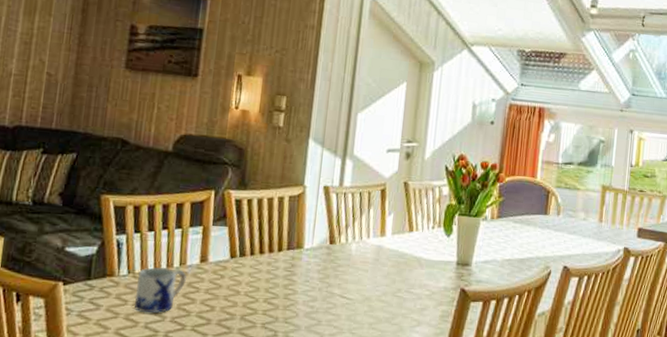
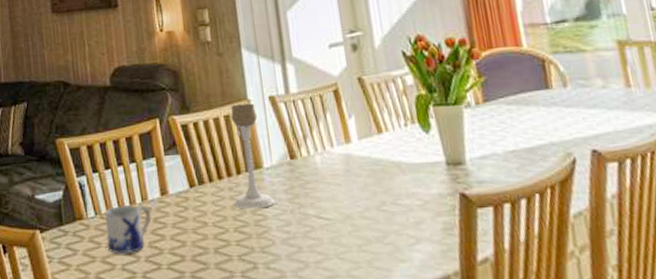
candle holder: none [269,188,310,284] -> present [230,103,275,209]

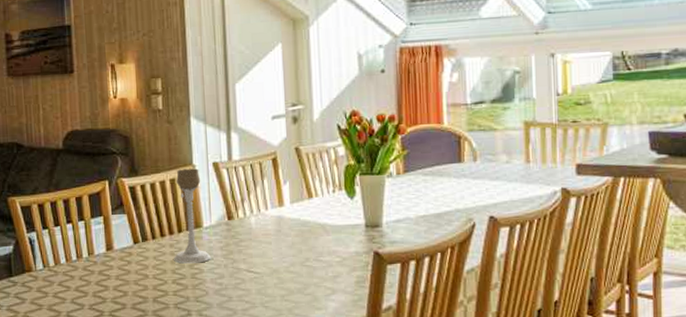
mug: present [104,204,151,255] -> none [52,258,96,303]

